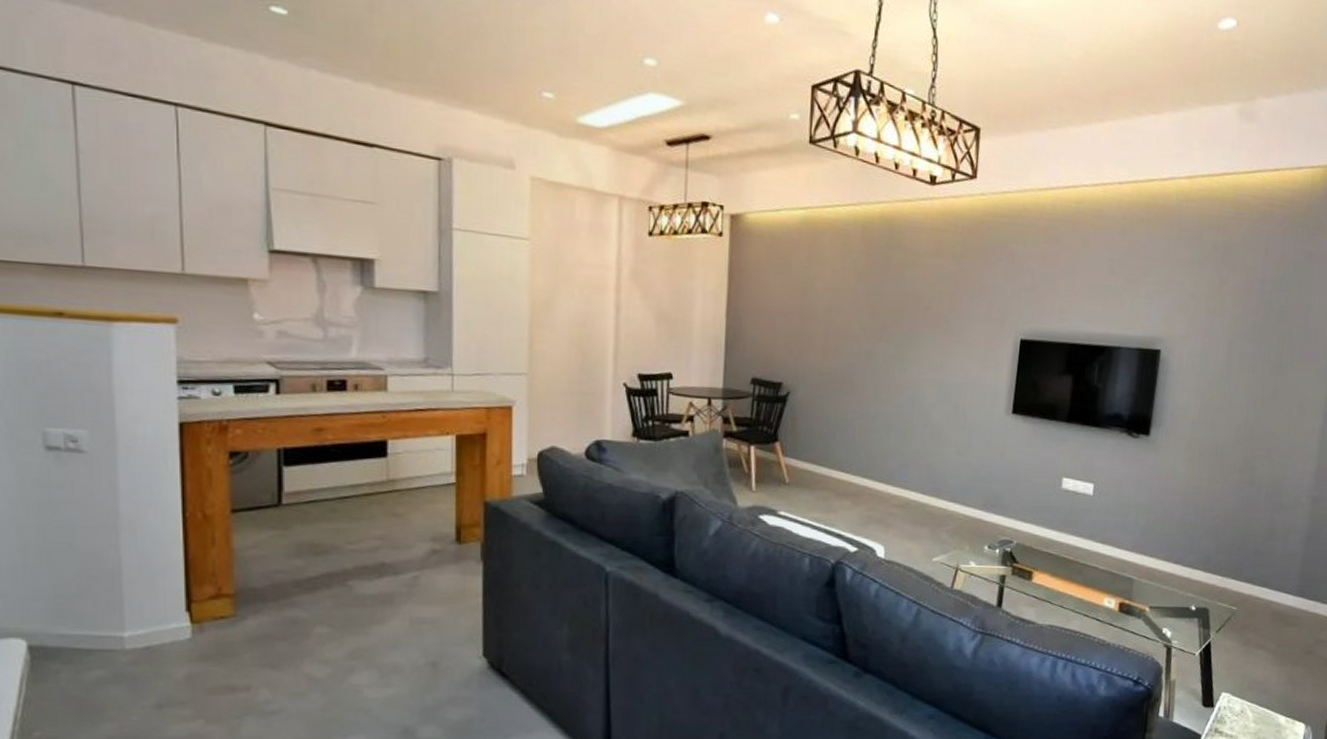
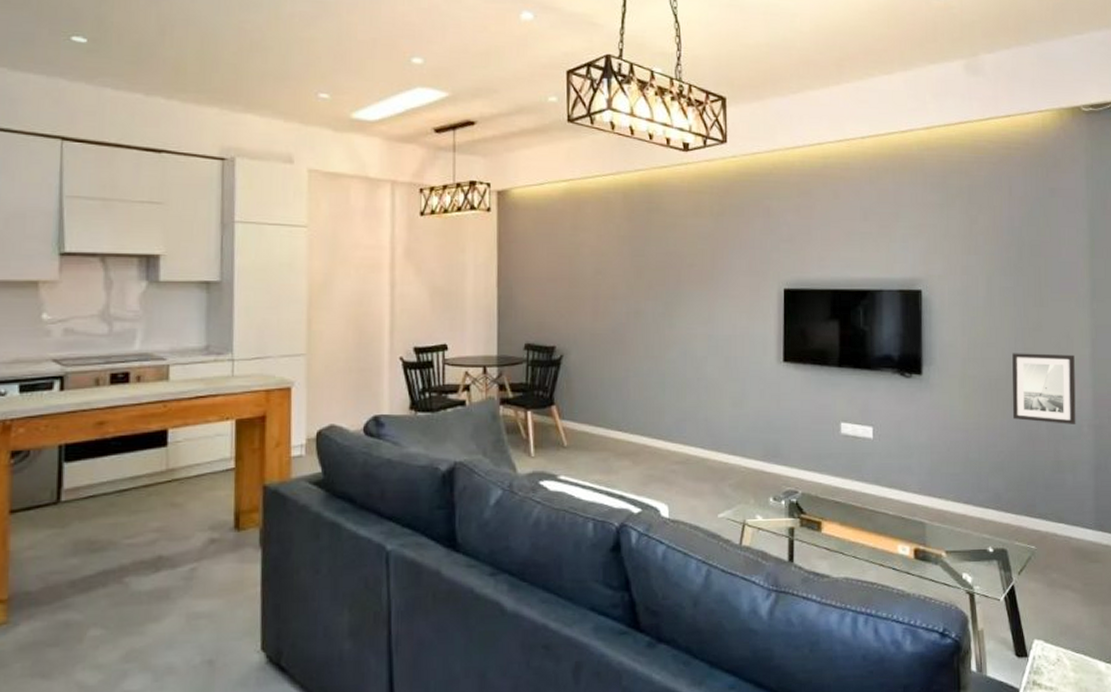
wall art: none [1233,420,1305,494] -> present [1012,353,1076,424]

